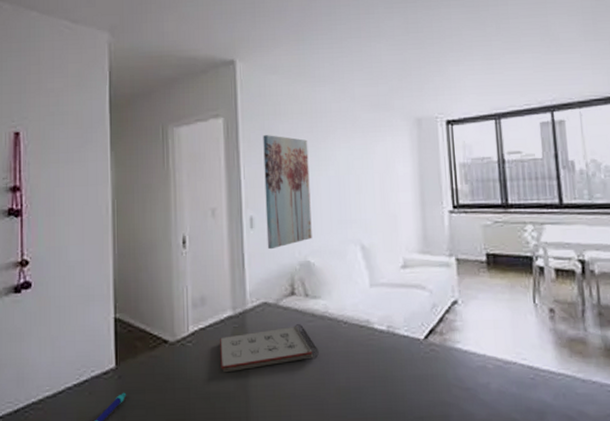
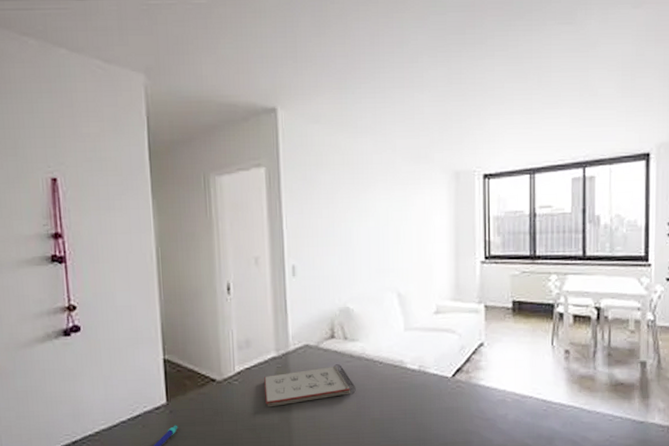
wall art: present [263,135,312,250] -> none [305,185,352,296]

